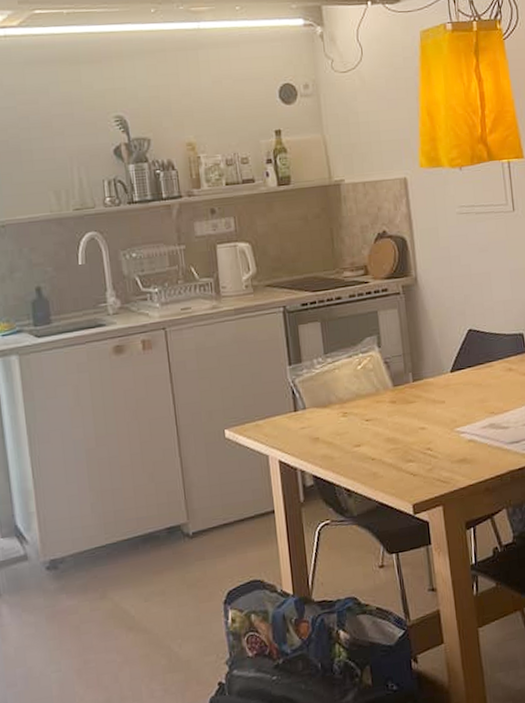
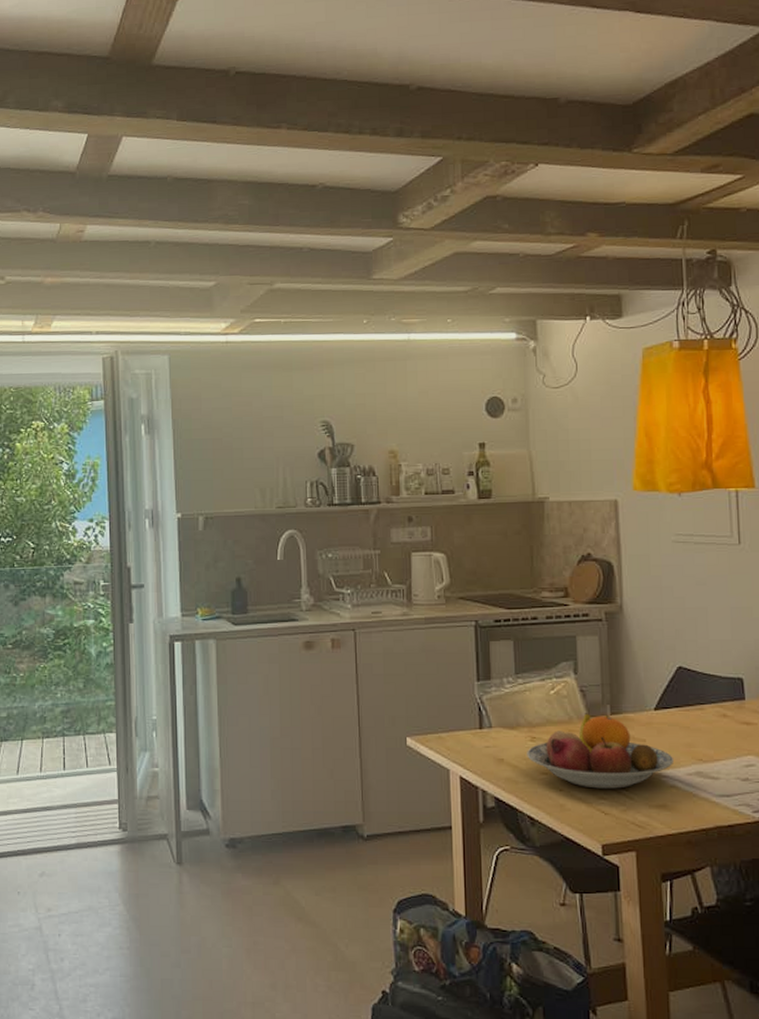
fruit bowl: none [340,382,470,454] -> present [527,713,673,789]

